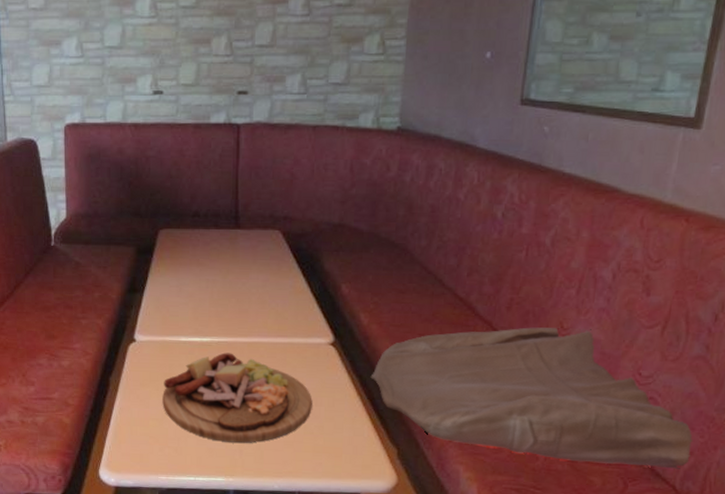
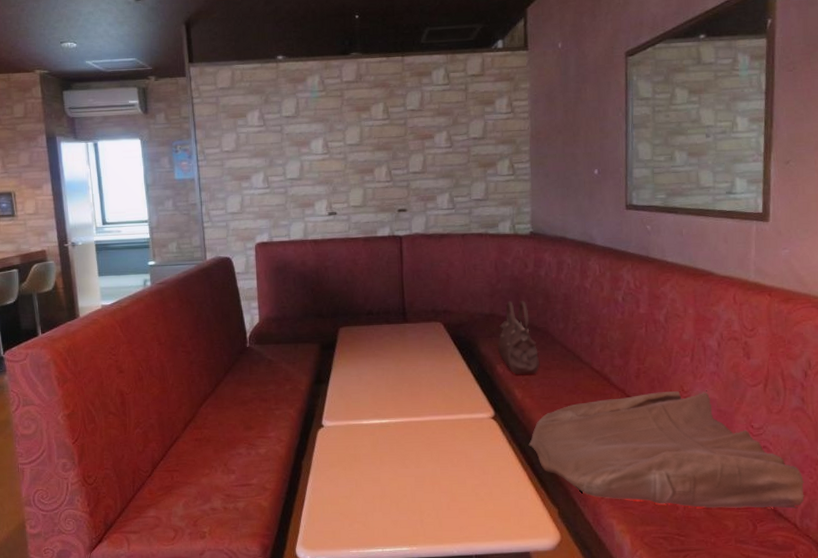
food platter: present [162,352,313,443] -> none [349,431,481,514]
shoulder bag: none [344,209,394,298] -> present [497,300,540,375]

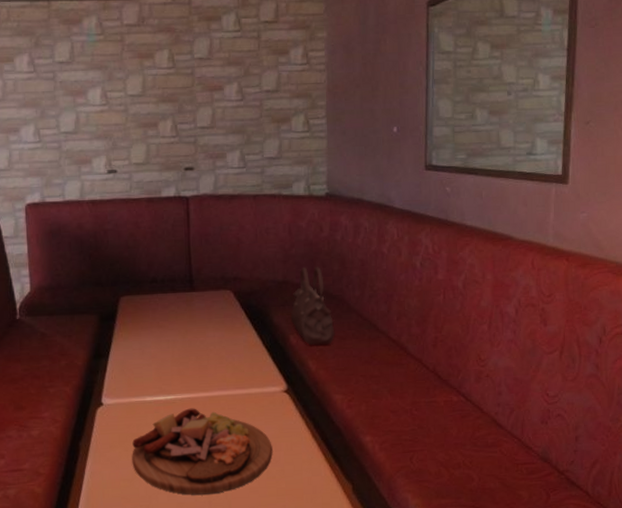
food platter: none [349,431,481,514] -> present [132,408,273,496]
jacket: present [528,390,805,509] -> none [322,359,597,479]

